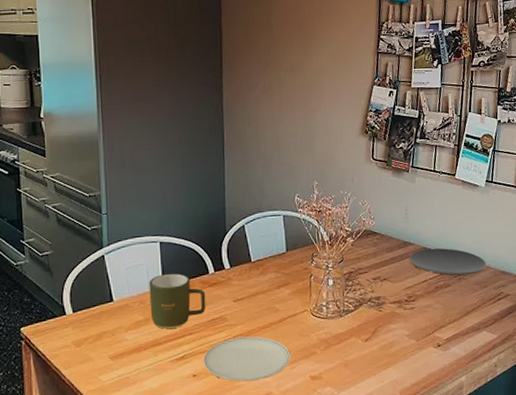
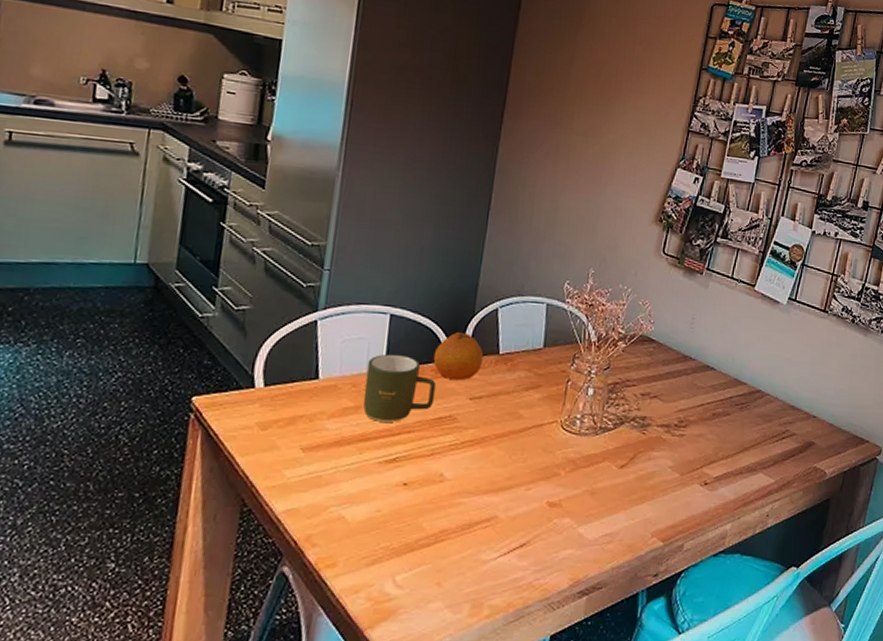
fruit: none [199,248,240,288] -> present [433,331,484,381]
plate: present [203,336,291,382] -> none [418,443,528,499]
plate: present [409,248,487,276] -> none [687,367,775,405]

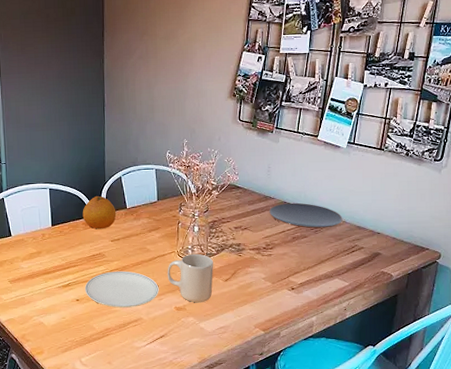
mug: present [363,353,437,422] -> none [40,215,88,261]
plate: none [418,443,528,499] -> present [84,271,159,308]
cup: none [542,426,609,498] -> present [167,253,214,303]
plate: none [687,367,775,405] -> present [269,202,343,229]

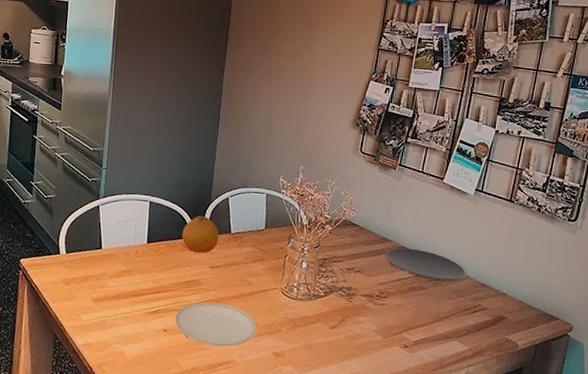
cup: present [167,253,214,303] -> none [267,292,321,351]

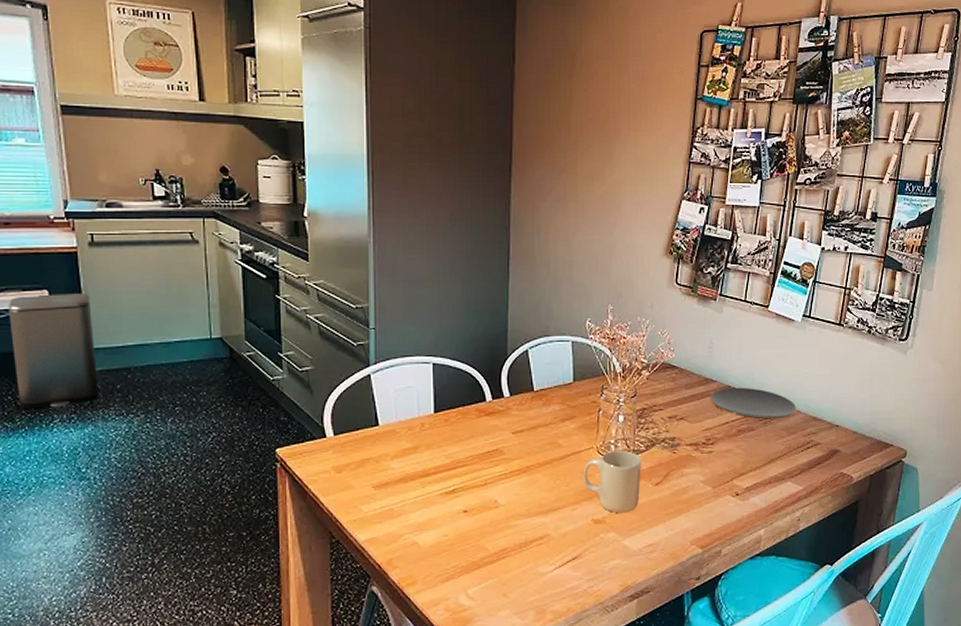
plate: present [174,302,257,347] -> none [475,472,572,521]
fruit: present [182,215,219,253] -> none [475,373,520,418]
cup: none [267,292,321,351] -> present [583,450,642,514]

